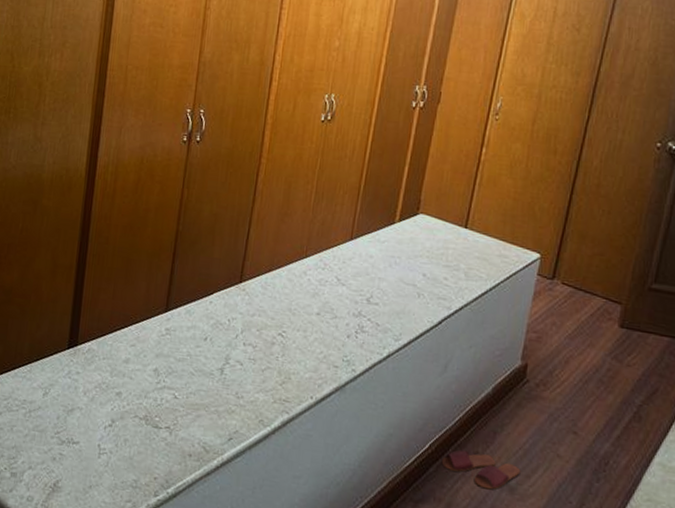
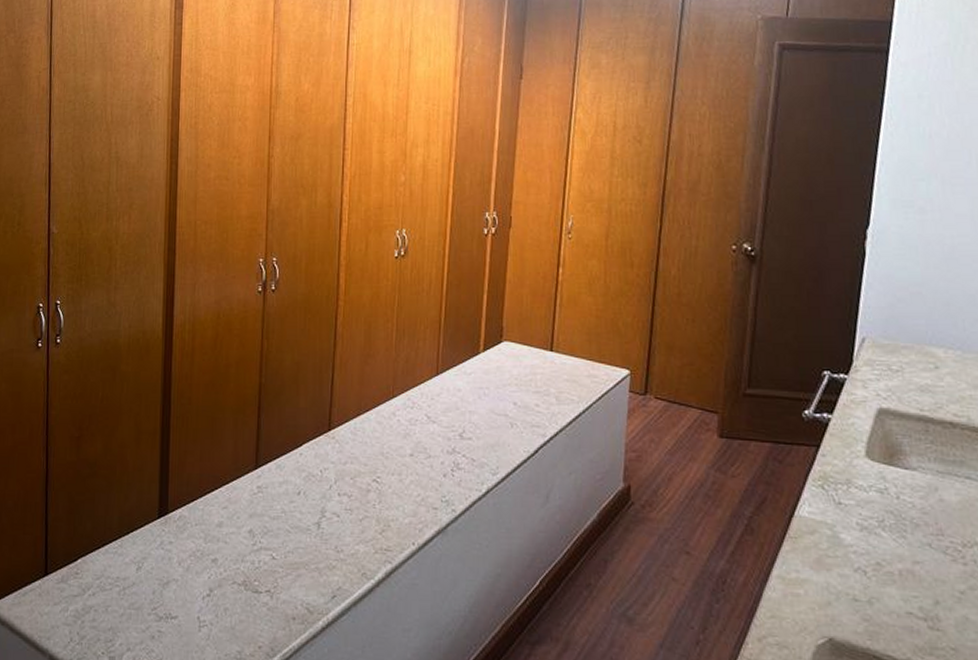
slippers: present [441,450,521,490] -> none [554,583,637,623]

